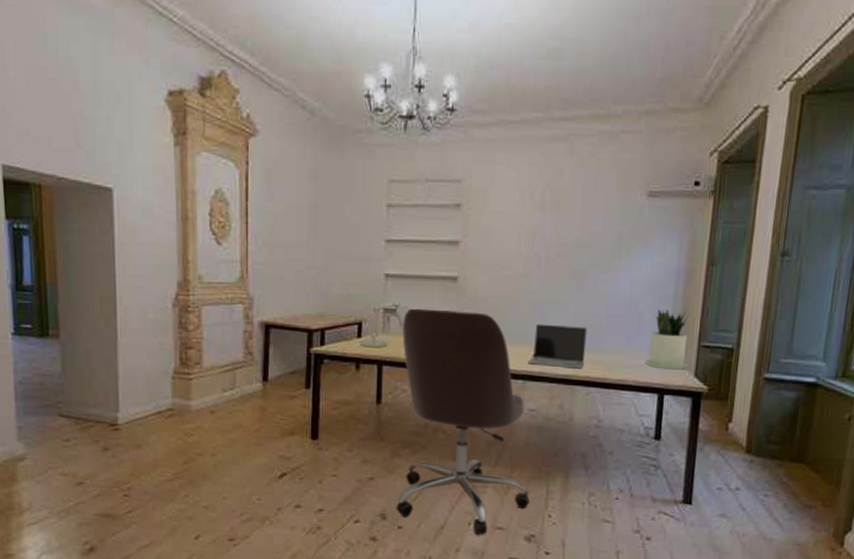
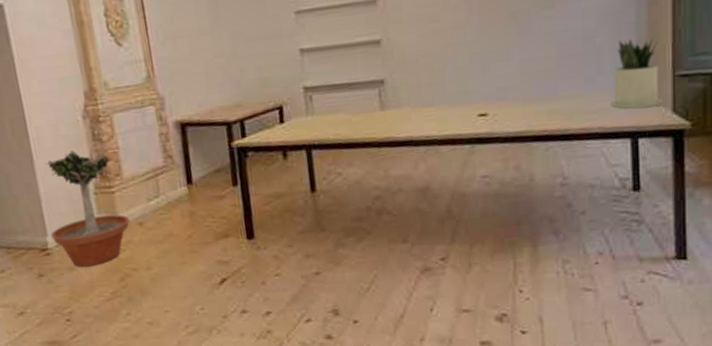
potted tree: none [123,328,202,446] -> present [45,138,130,267]
desk lamp: present [360,302,410,348] -> none [283,78,333,133]
office chair: present [396,308,530,535] -> none [326,75,496,320]
laptop: present [528,323,587,369] -> none [473,74,539,126]

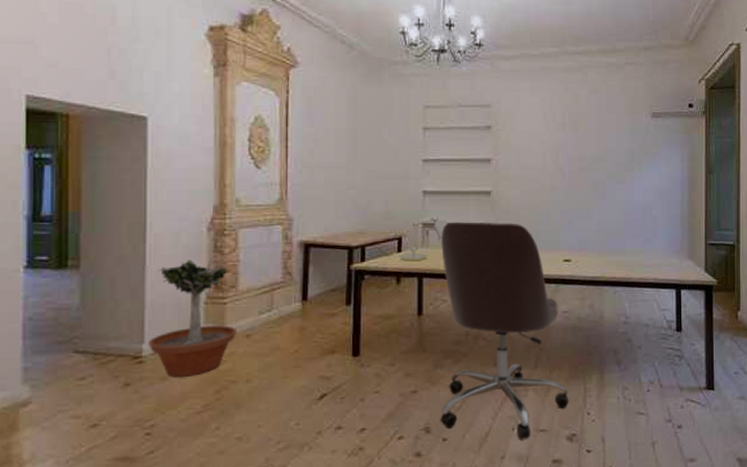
desk lamp: none [283,78,333,133] -> present [400,217,448,261]
office chair: none [326,75,496,320] -> present [440,222,569,439]
planter: present [610,37,664,109] -> none [662,213,699,267]

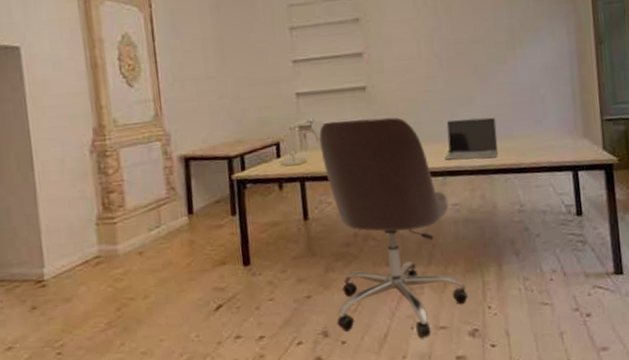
potted tree: present [148,251,237,377] -> none [48,171,129,298]
laptop: none [559,231,610,271] -> present [444,117,498,160]

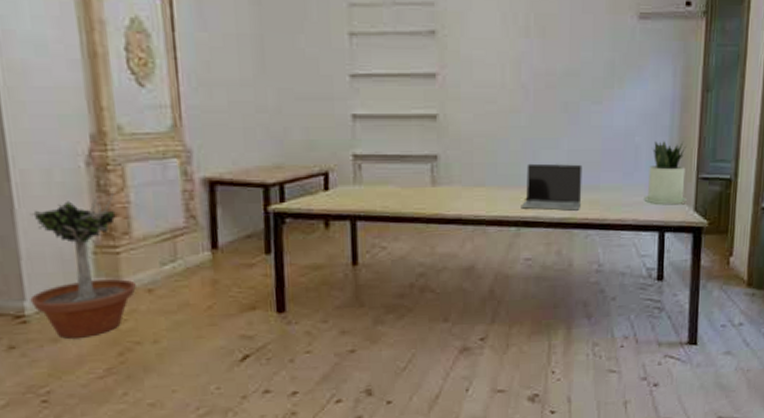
potted tree: none [48,171,129,298] -> present [29,190,136,339]
desk lamp: present [280,118,325,167] -> none [327,147,384,202]
office chair: present [319,117,468,338] -> none [377,153,531,401]
planter: none [554,88,596,147] -> present [644,141,688,205]

